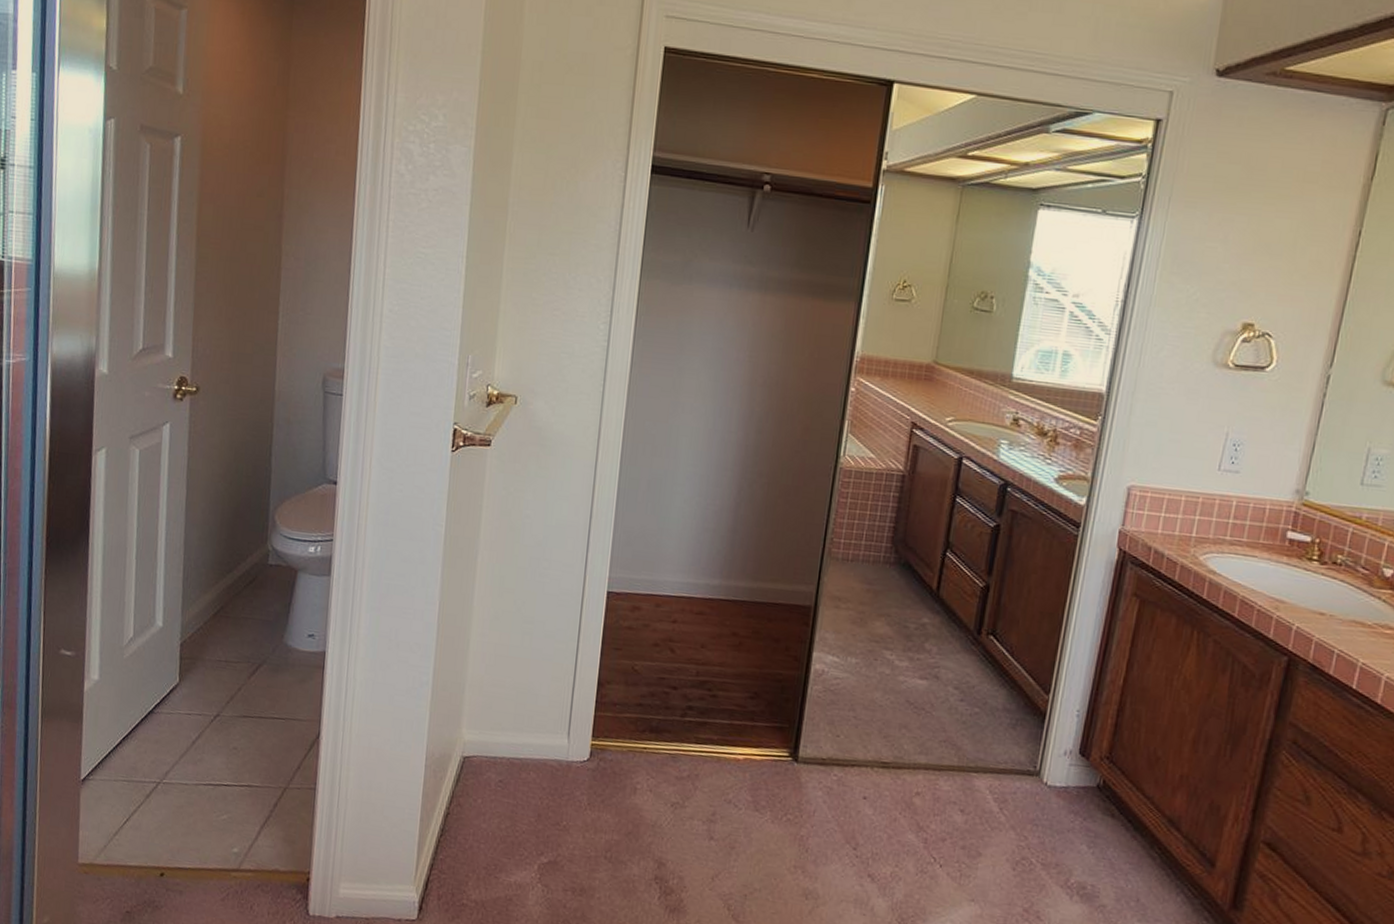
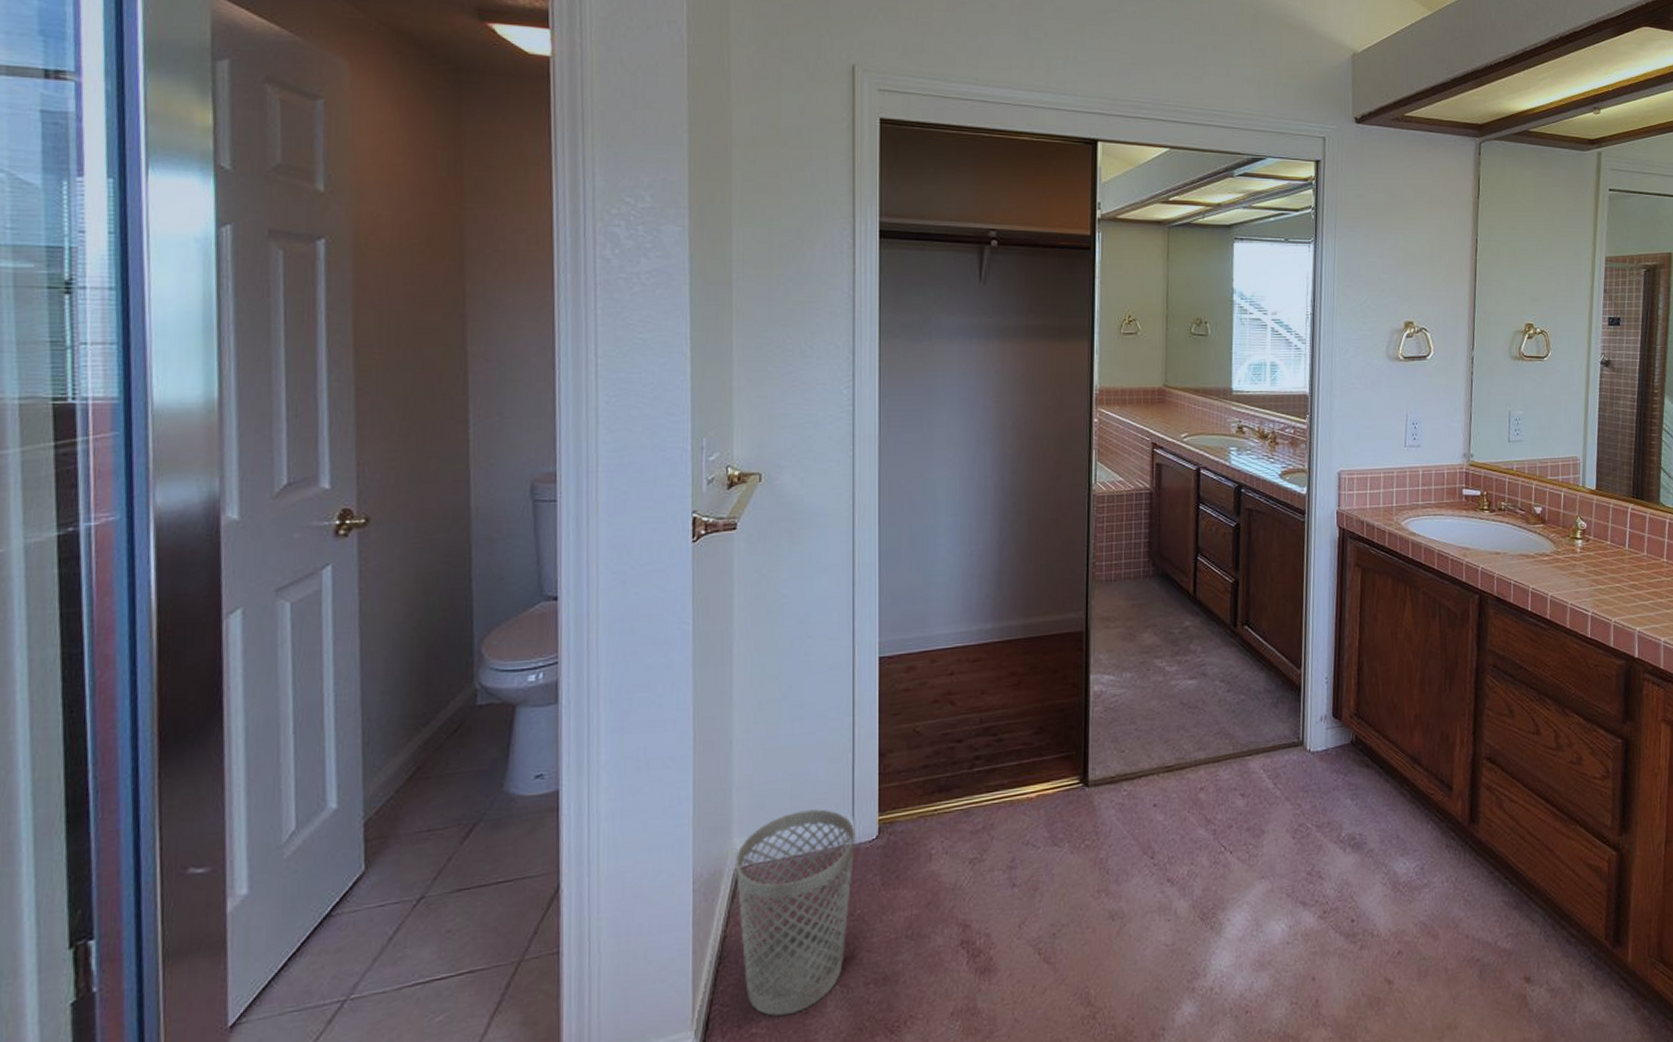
wastebasket: none [461,718,569,898] -> present [736,808,856,1017]

